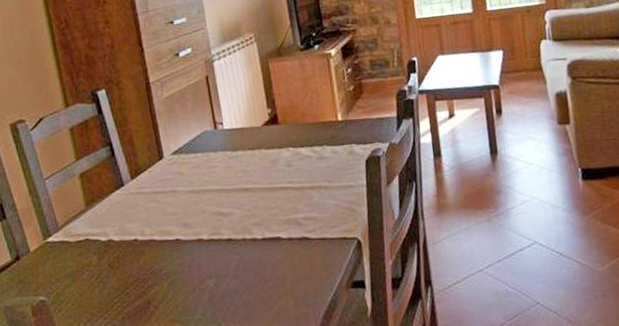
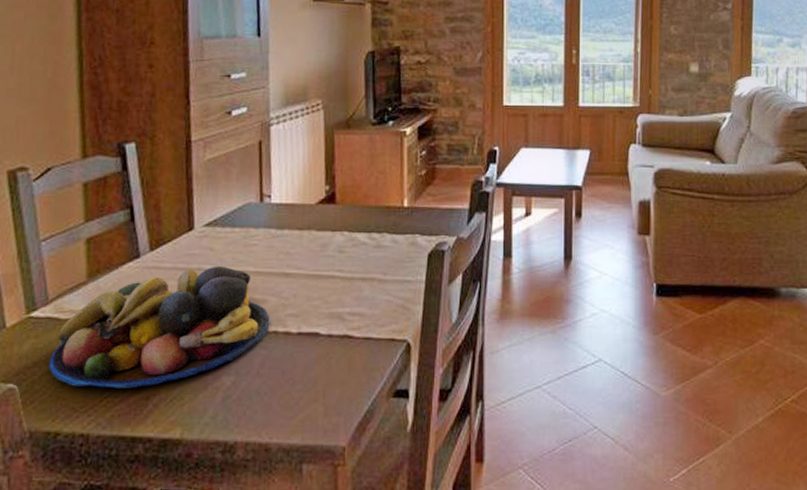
fruit bowl: none [67,187,238,296] -> present [49,265,270,388]

